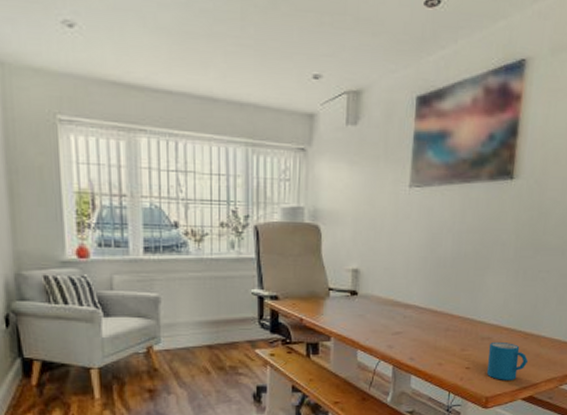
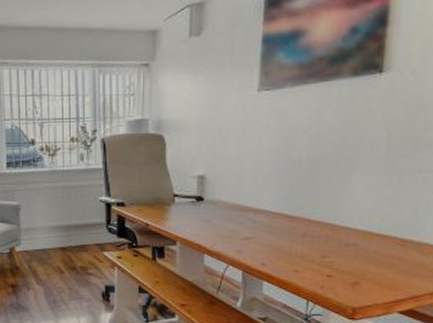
mug: present [487,341,529,380] -> none [354,248,407,291]

